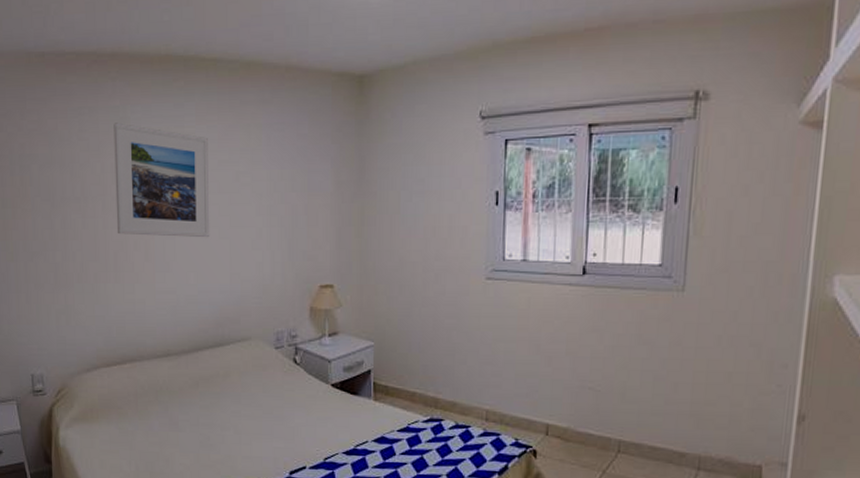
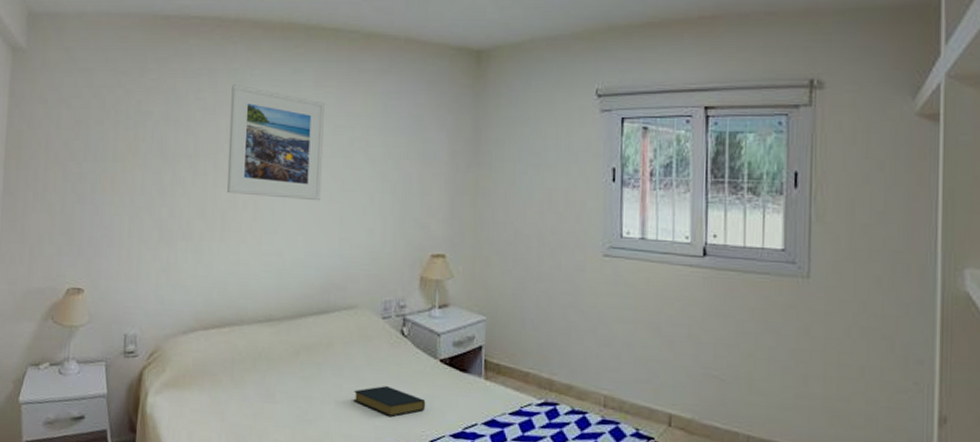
hardback book: none [252,411,319,438] -> present [354,386,426,417]

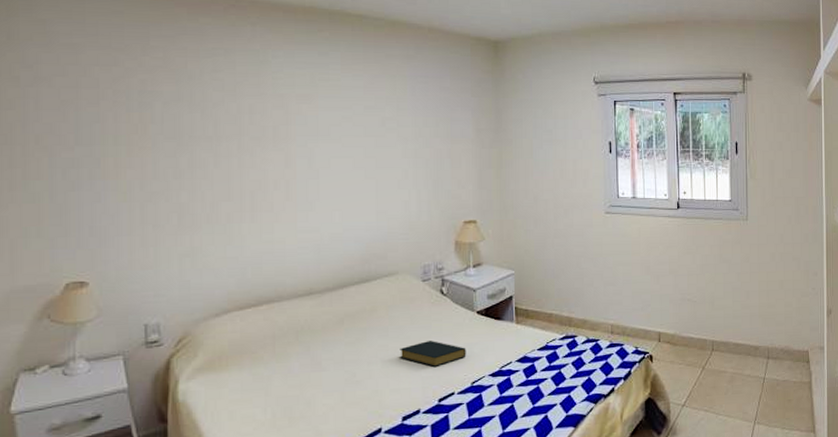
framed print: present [226,84,325,201] -> none [252,65,356,178]

